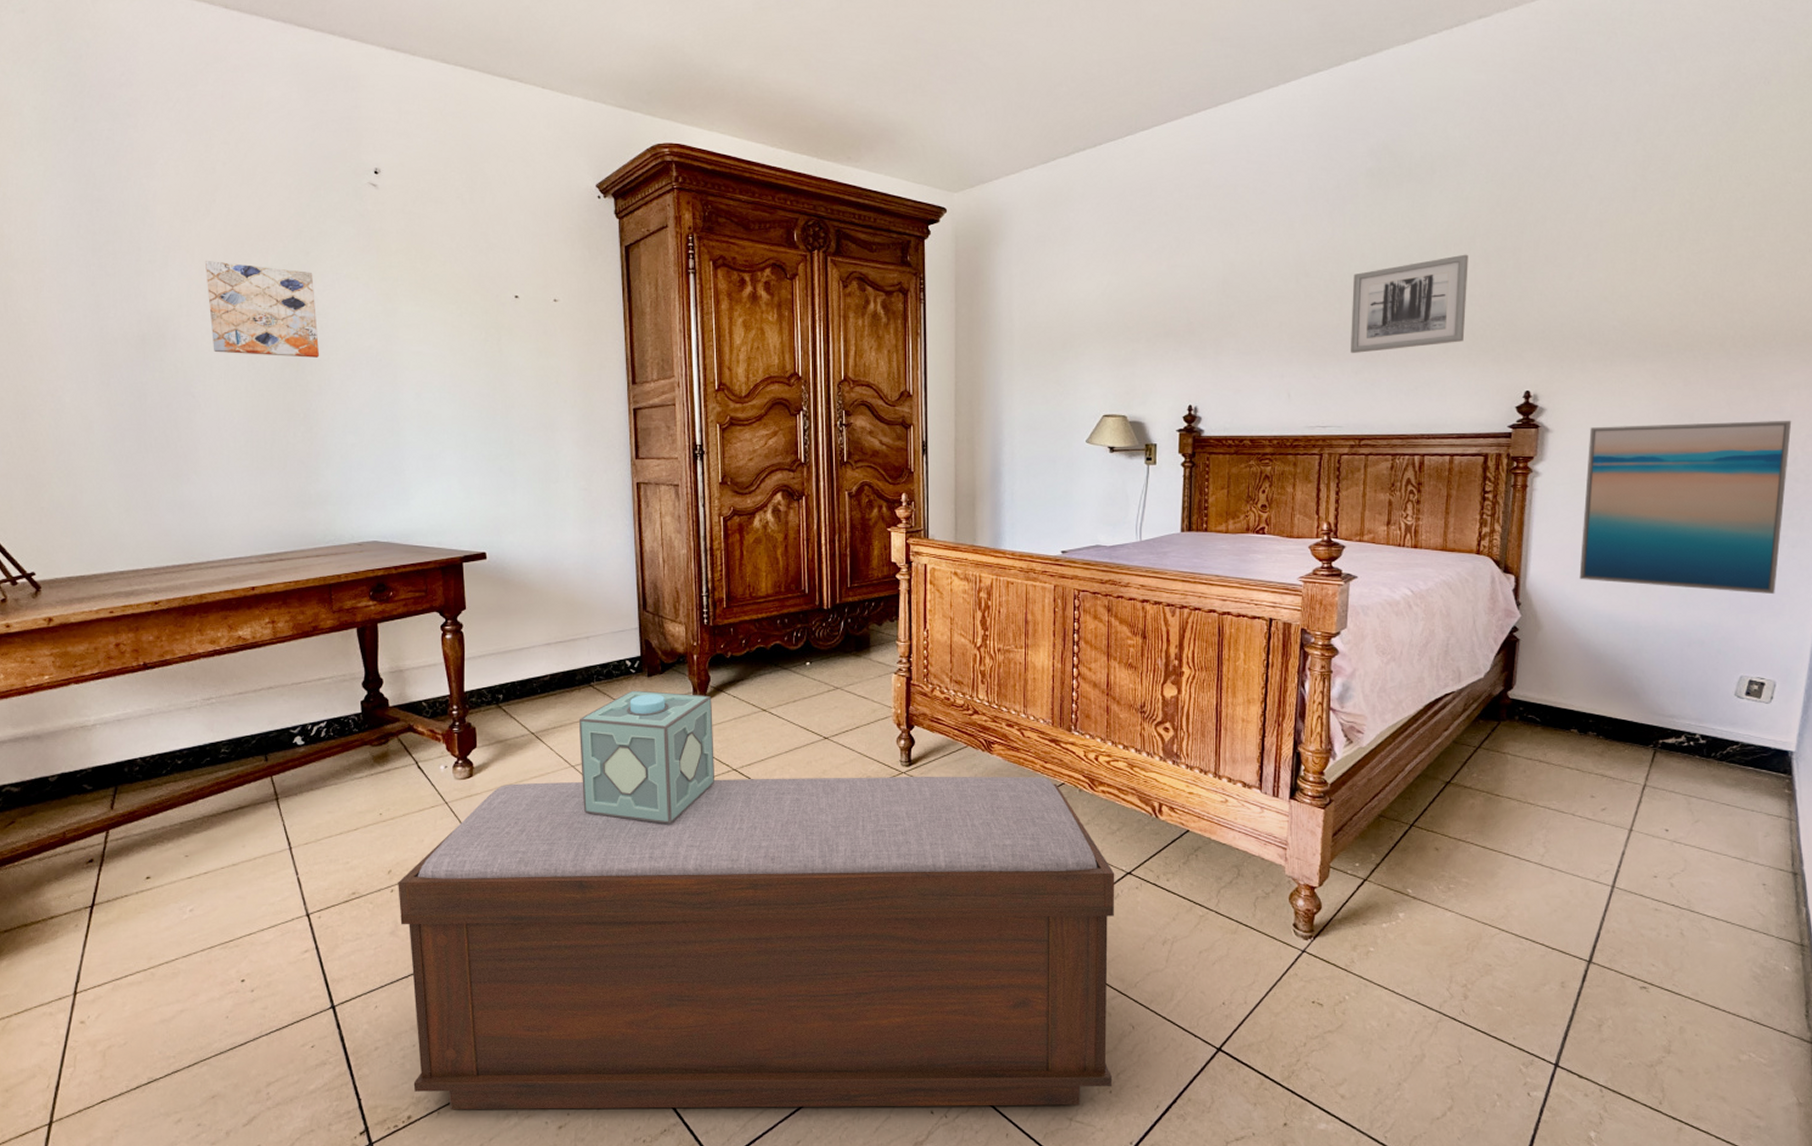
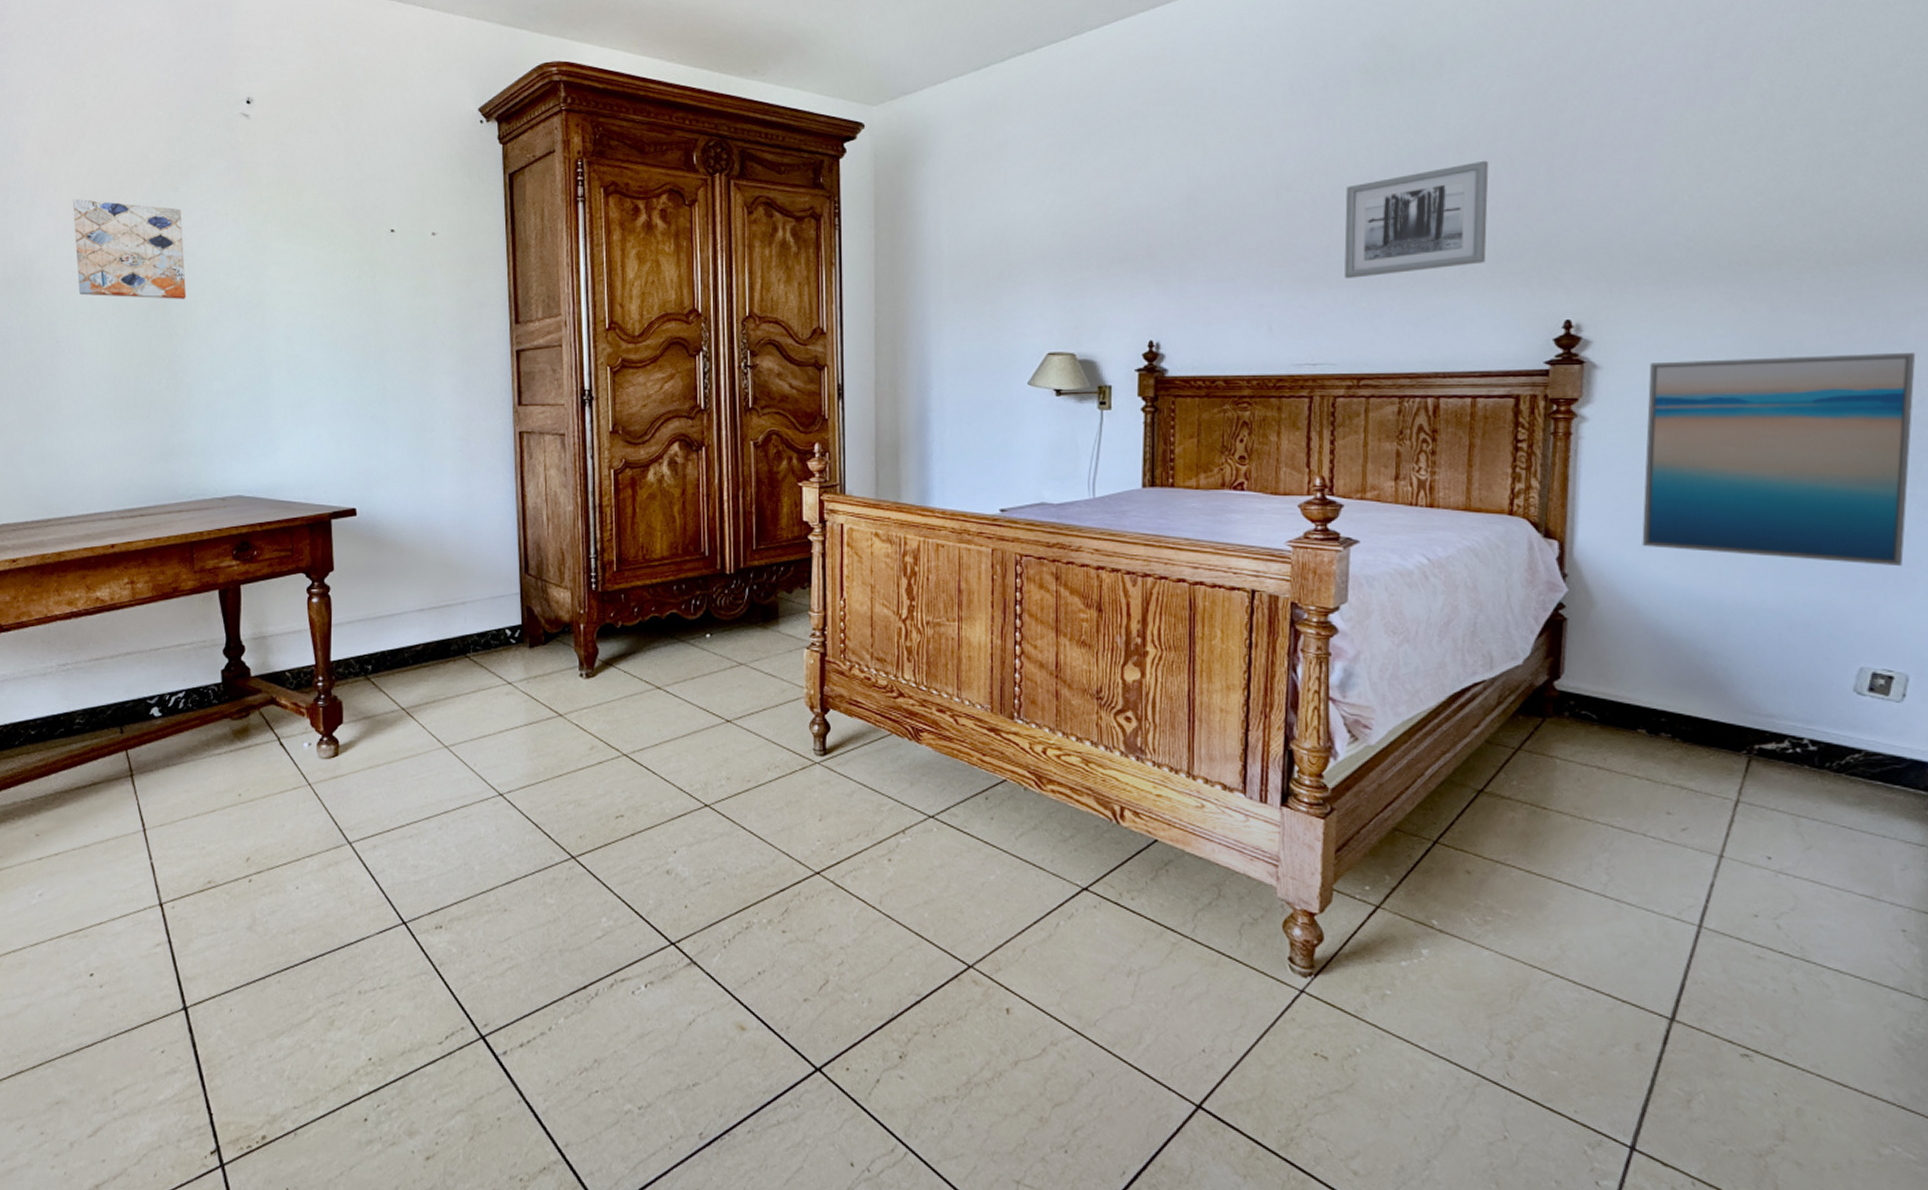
bench: present [398,776,1115,1110] -> none [256,764,1069,1166]
decorative box: present [580,690,714,824] -> none [454,663,602,815]

